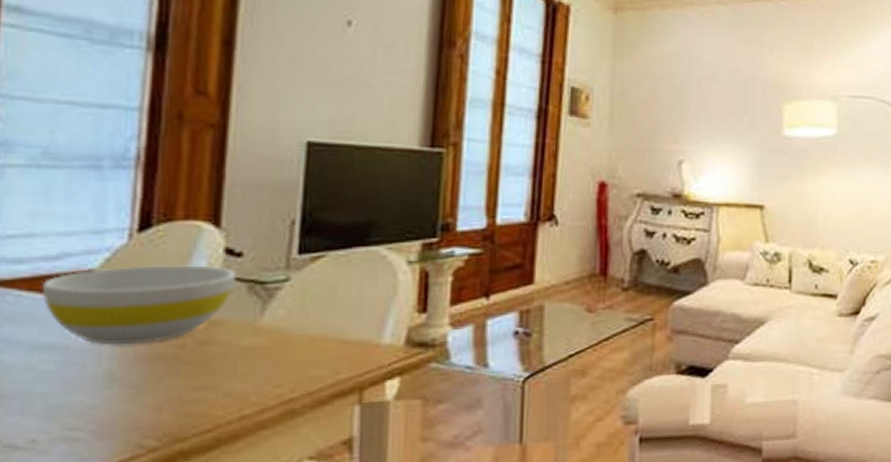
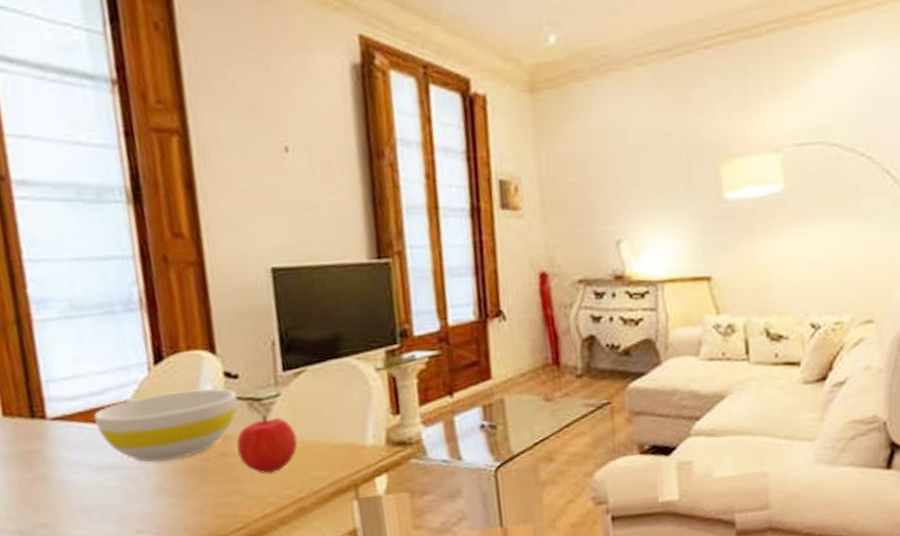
fruit: none [222,301,301,369] -> present [236,415,298,474]

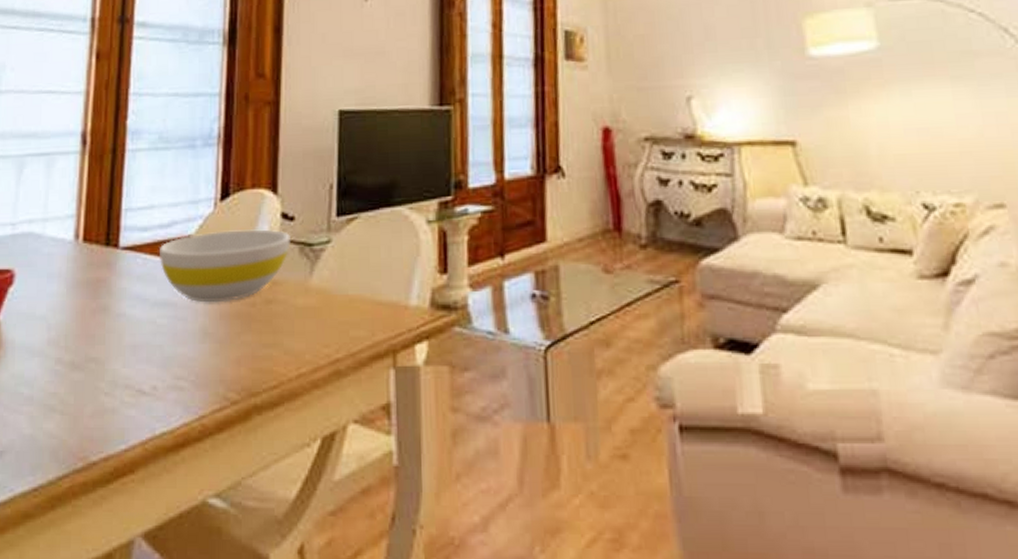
fruit: present [236,415,298,474] -> none [282,262,342,328]

